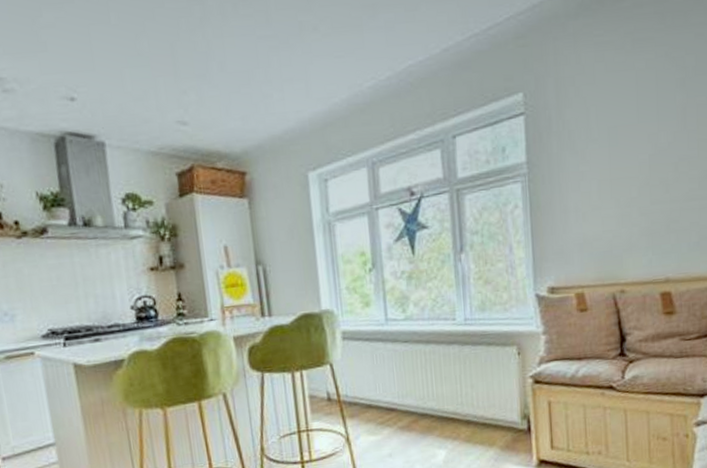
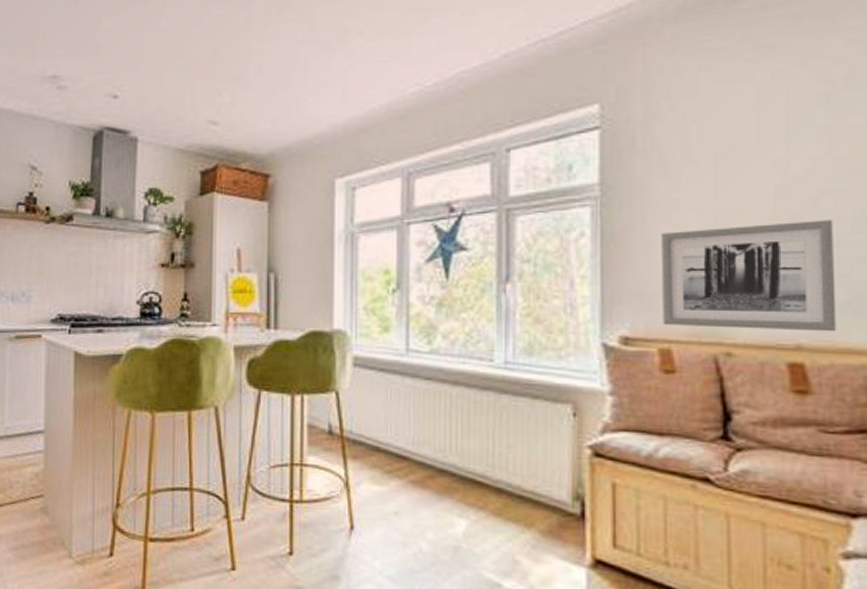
wall art: none [574,180,691,275] -> present [662,220,837,332]

